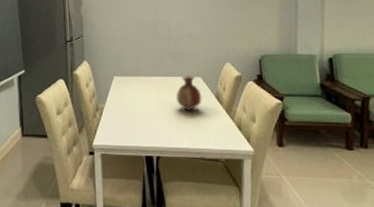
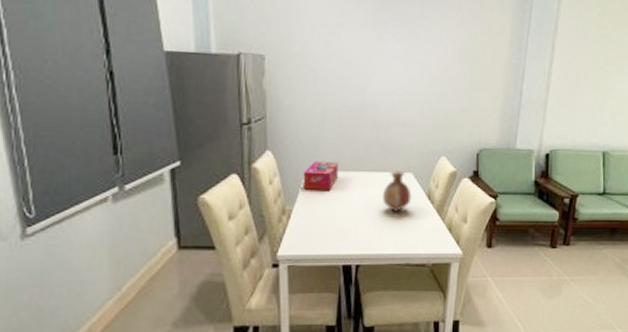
tissue box: none [111,69,139,92] -> present [303,161,338,190]

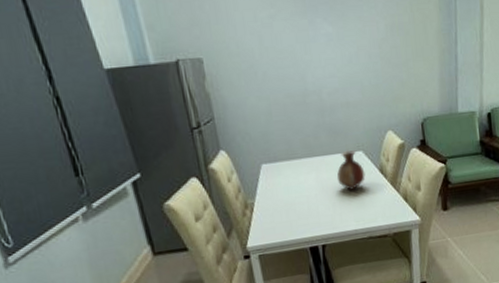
tissue box: present [303,161,338,190] -> none [258,151,292,182]

